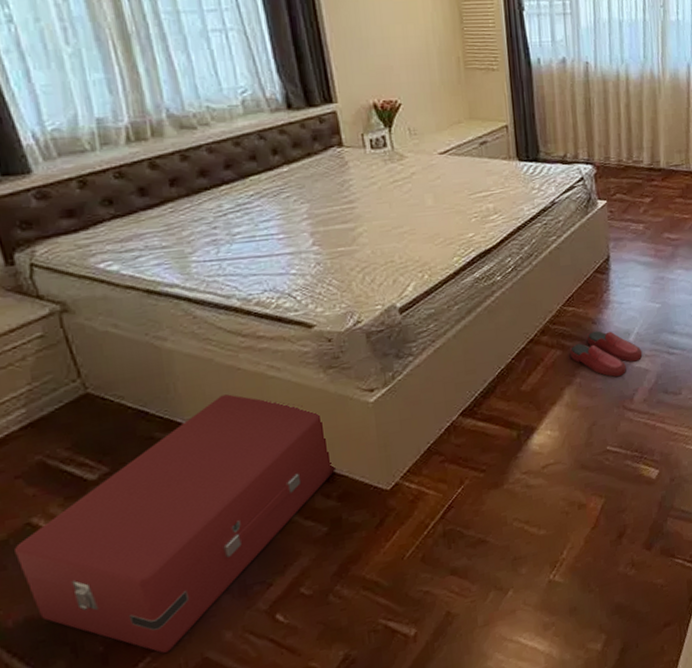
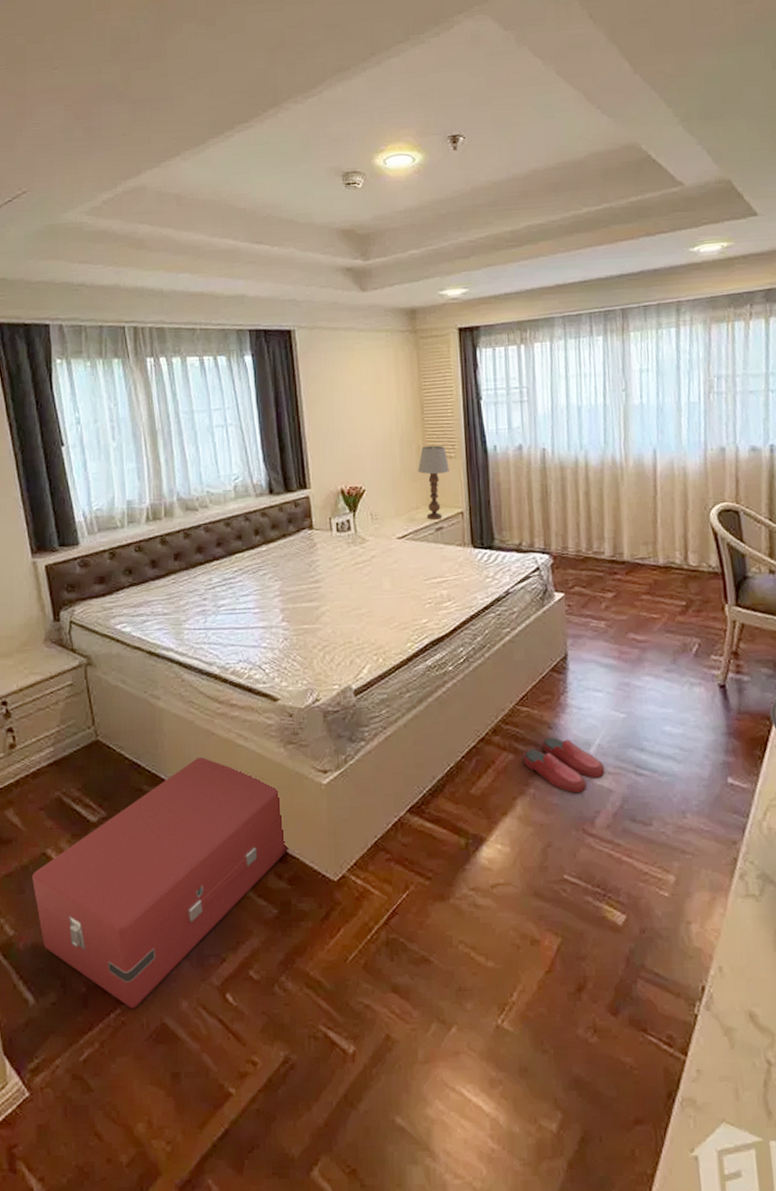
table lamp: none [458,57,492,135] -> present [417,445,449,521]

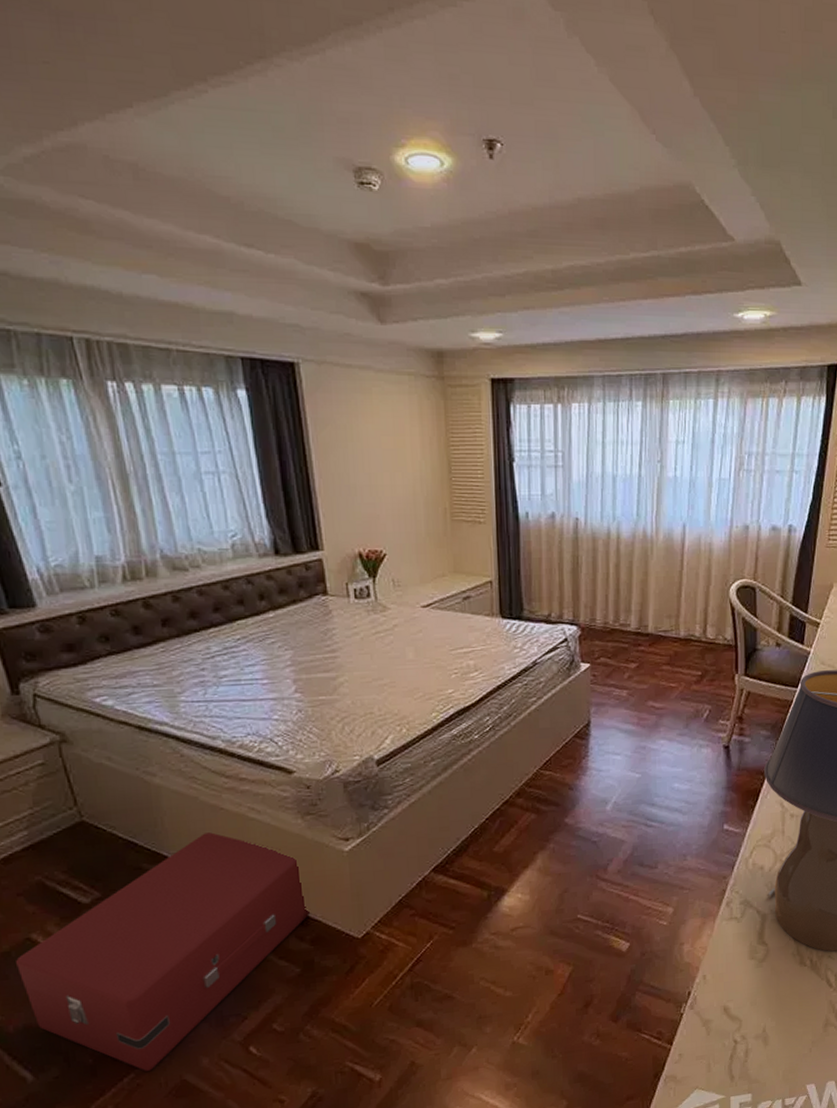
table lamp: present [417,445,449,521] -> none [443,509,478,589]
slippers: present [522,737,605,794] -> none [544,797,619,846]

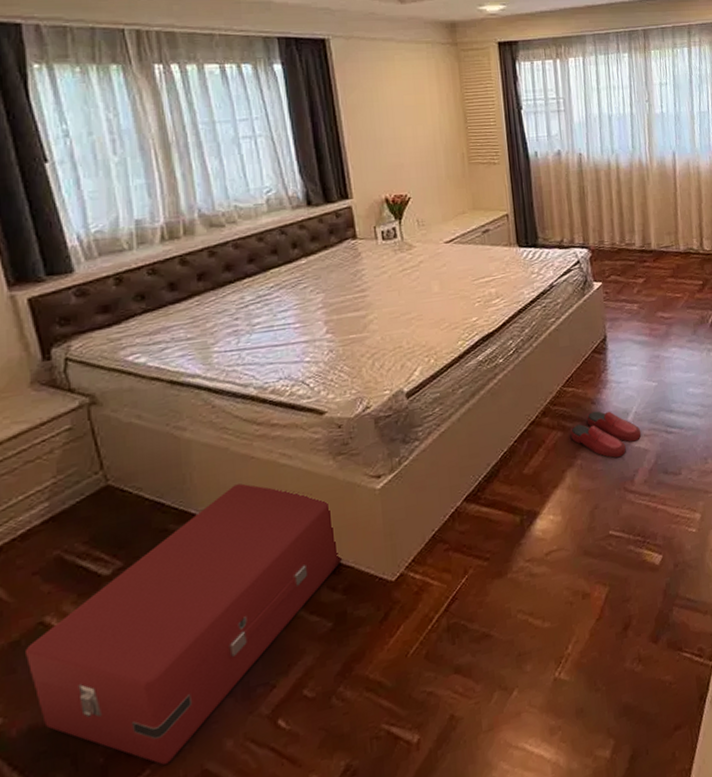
slippers: none [544,797,619,846] -> present [570,411,642,458]

